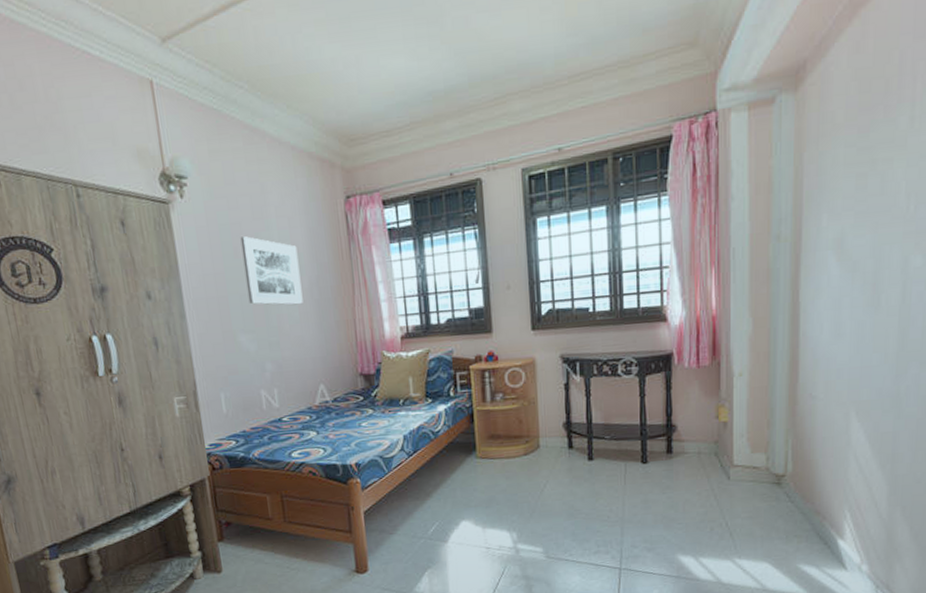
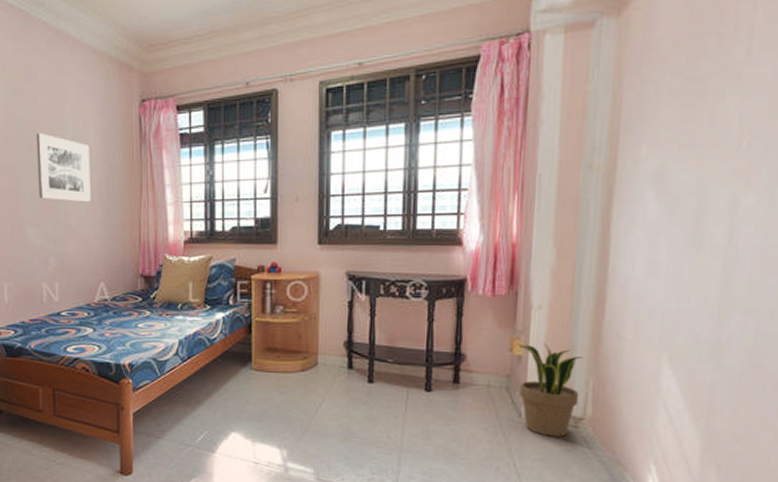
potted plant: none [722,408,782,495] -> present [516,343,584,437]

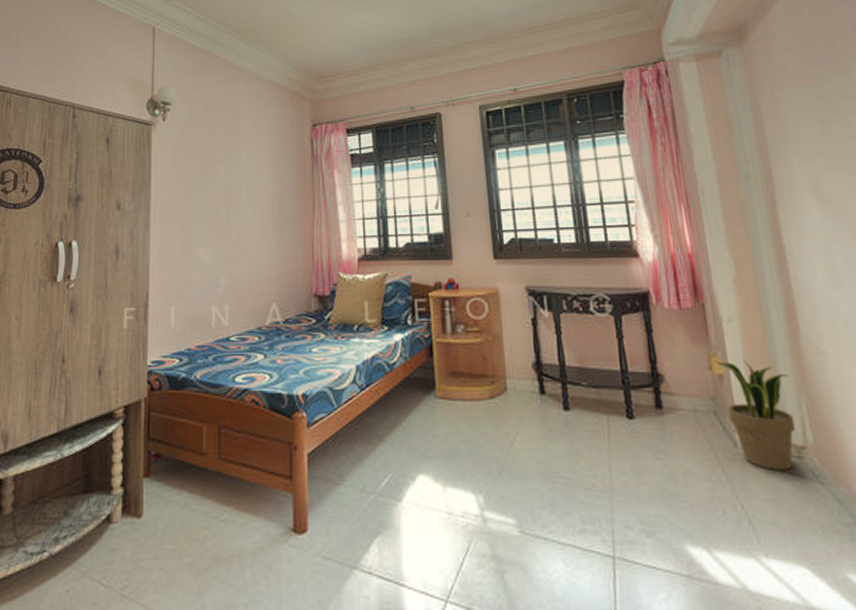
wall art: present [36,133,91,203] -> none [211,156,264,222]

